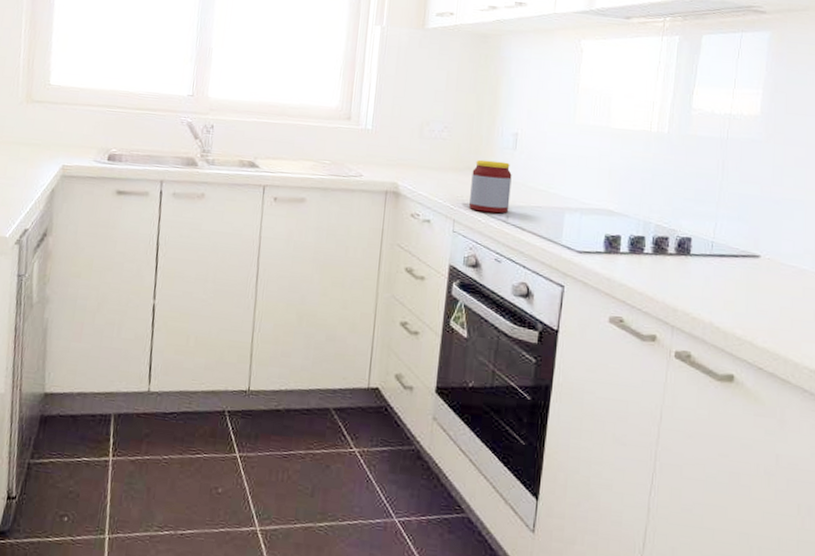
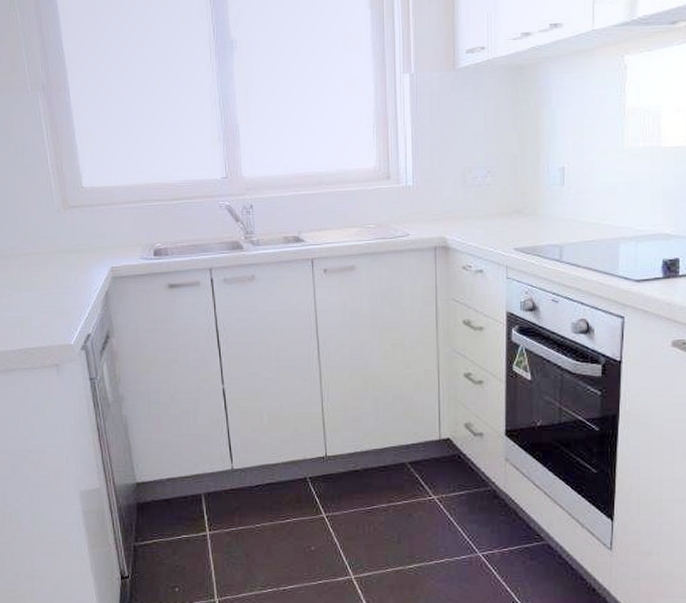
jar: present [469,159,512,214] -> none [521,199,562,254]

